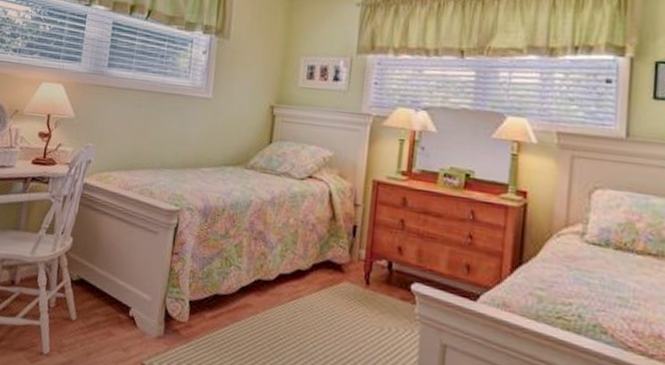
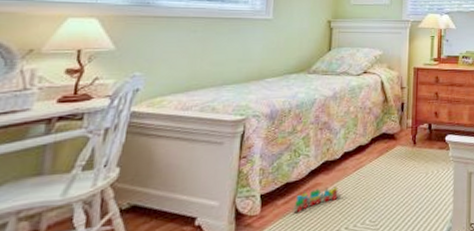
toy train: none [219,309,274,333] -> present [292,186,342,213]

